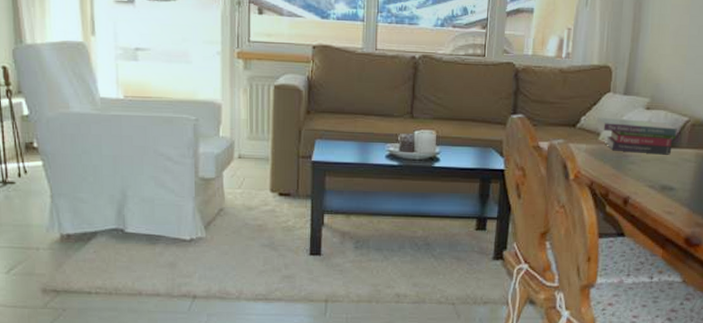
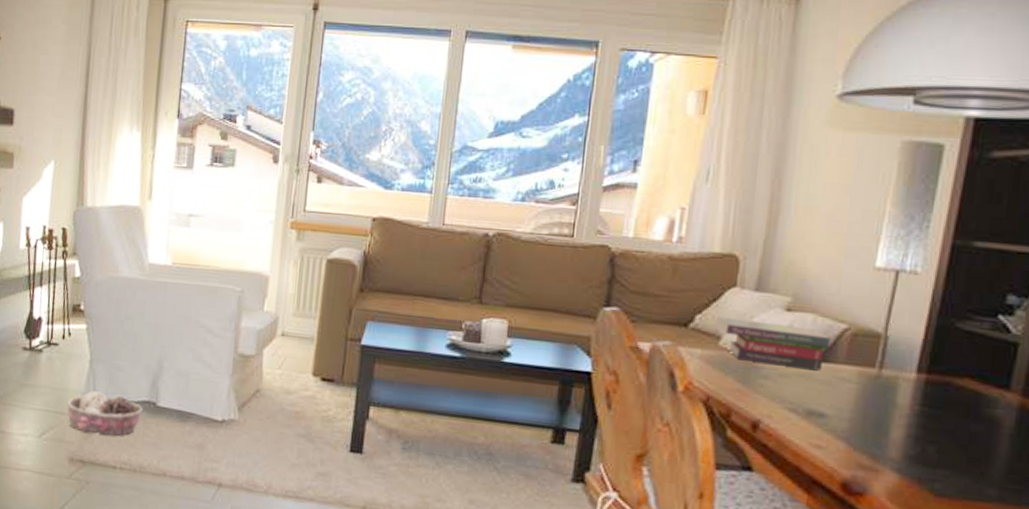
decorative basket: none [32,224,112,264] -> present [67,391,143,436]

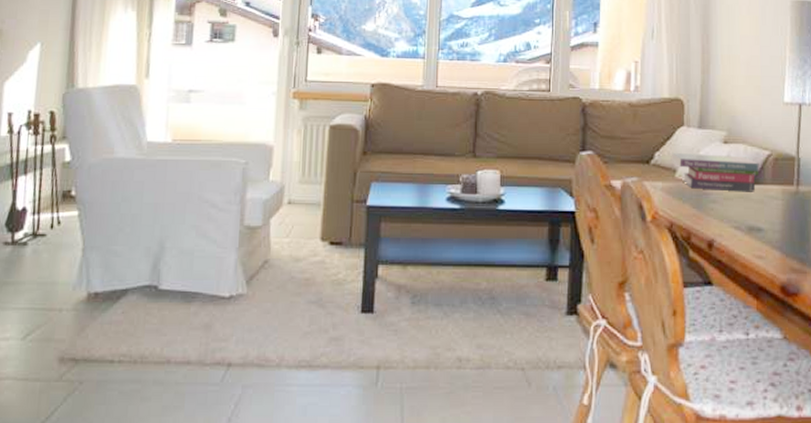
decorative basket: present [67,391,143,436] -> none [56,281,143,328]

